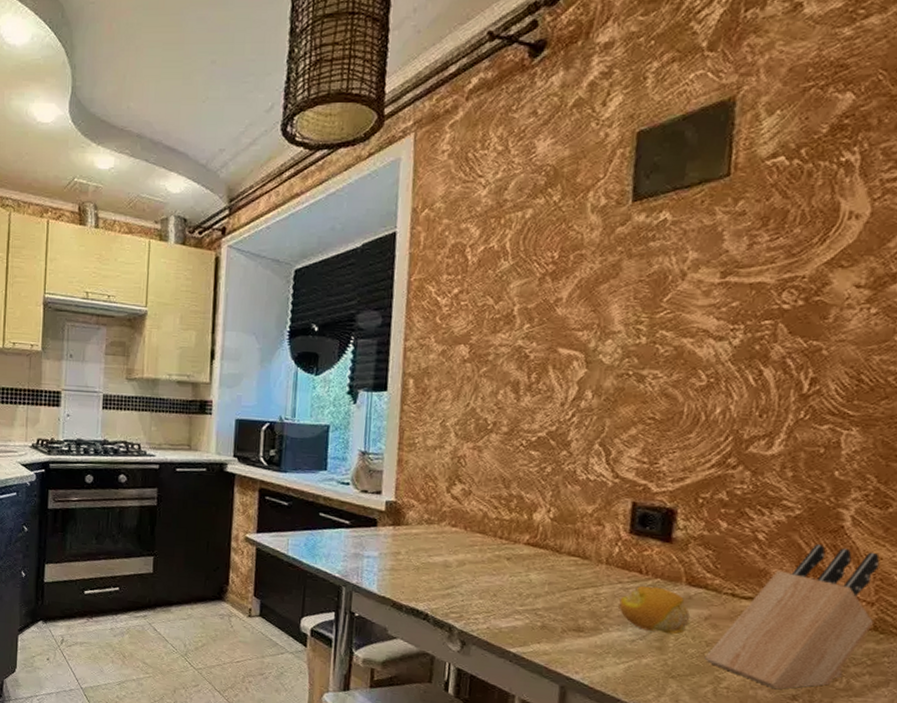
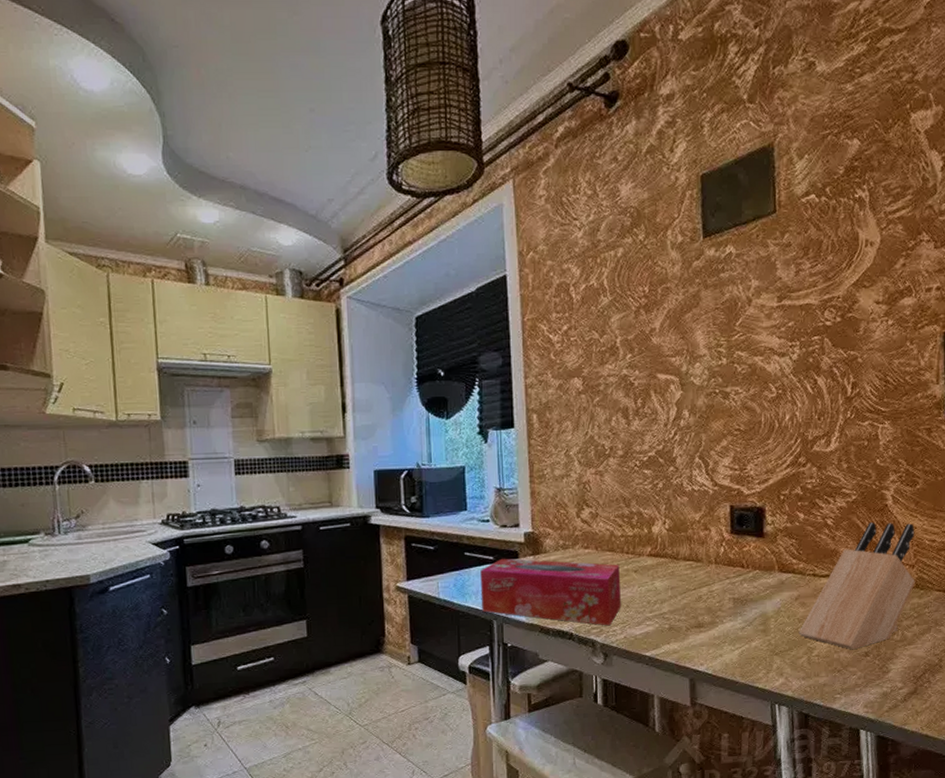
tissue box: none [331,524,490,613] -> present [480,558,622,626]
fruit: present [619,585,691,635] -> none [729,577,785,617]

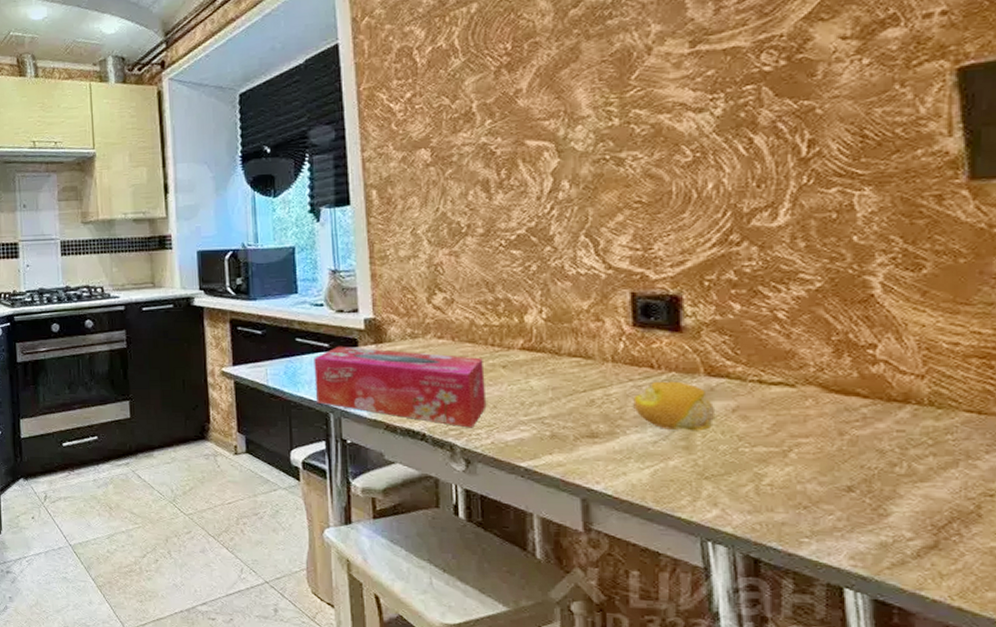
fruit: none [729,577,785,617] -> present [633,381,716,431]
knife block: present [798,522,916,650] -> none [739,317,929,482]

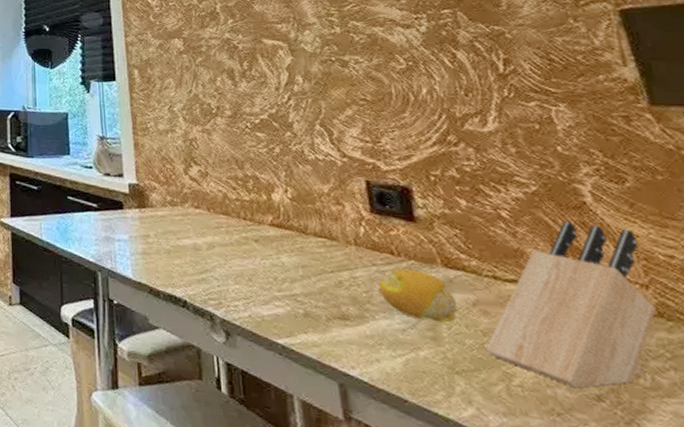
tissue box: present [314,346,487,428] -> none [84,207,243,299]
knife block: none [739,317,929,482] -> present [485,221,657,388]

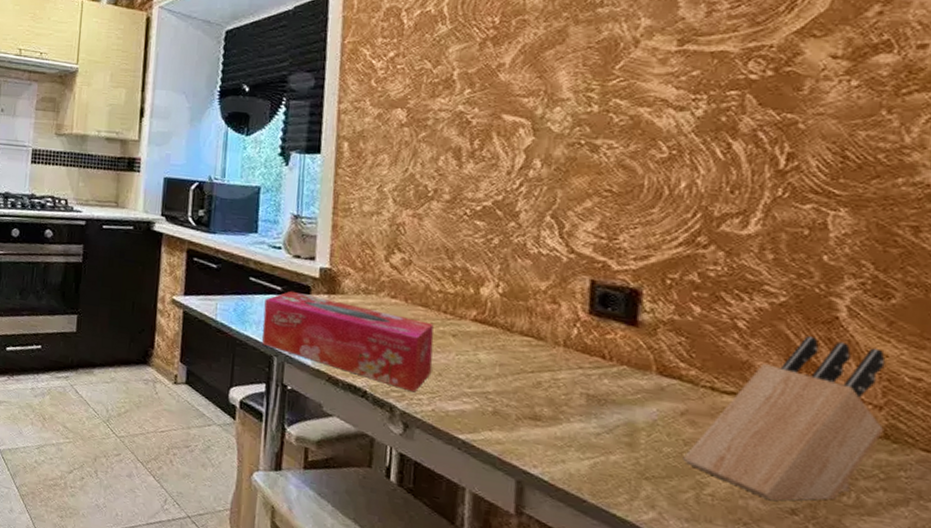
tissue box: none [84,207,243,299] -> present [262,290,434,393]
fruit: present [378,268,458,323] -> none [580,372,664,430]

